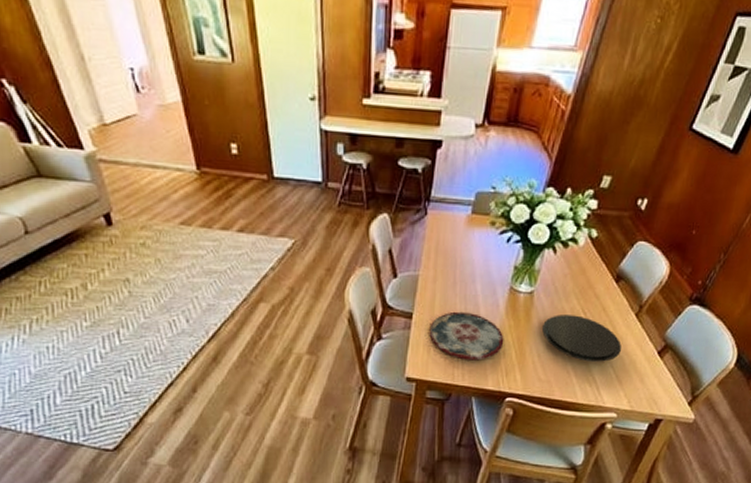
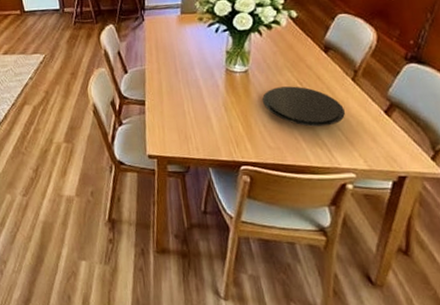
plate: present [429,311,504,361] -> none [161,94,229,136]

